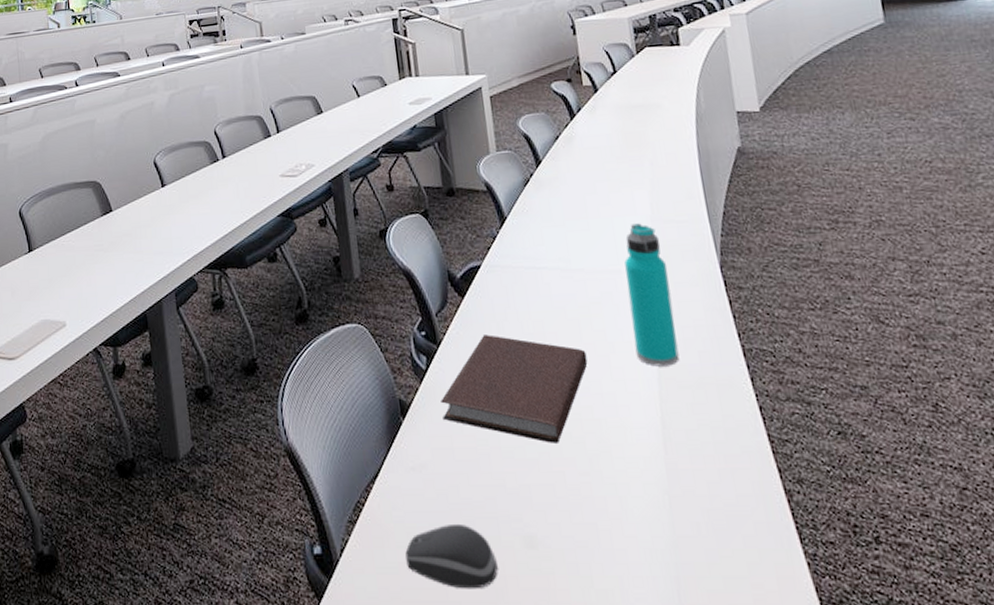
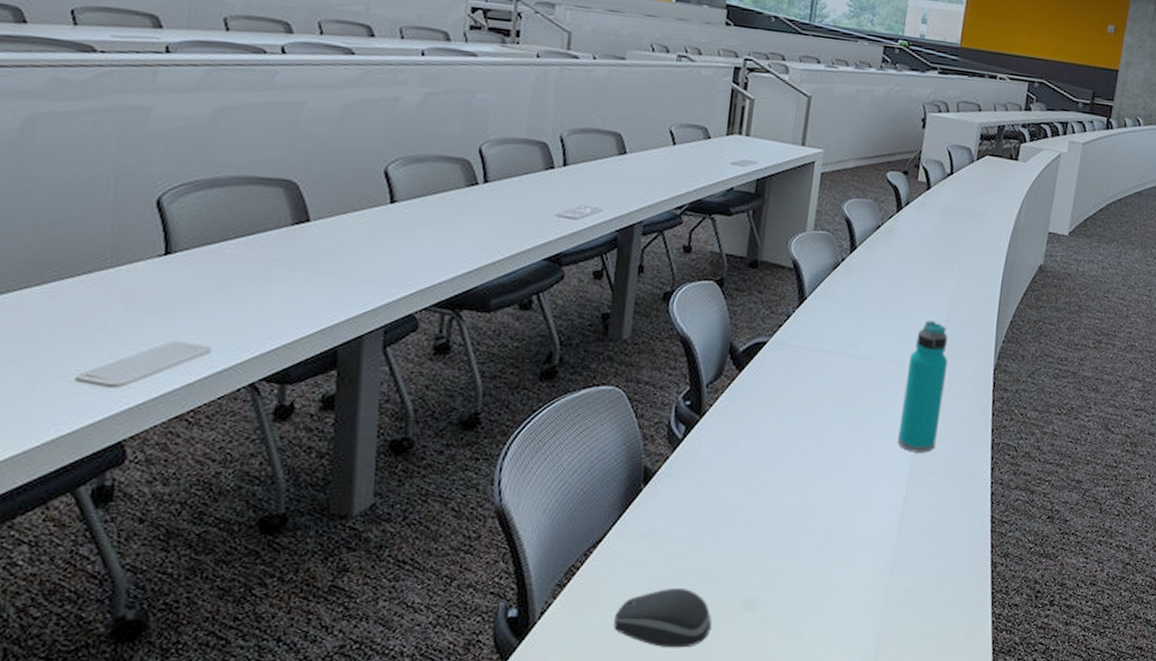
notebook: present [441,334,588,443] -> none [689,410,851,516]

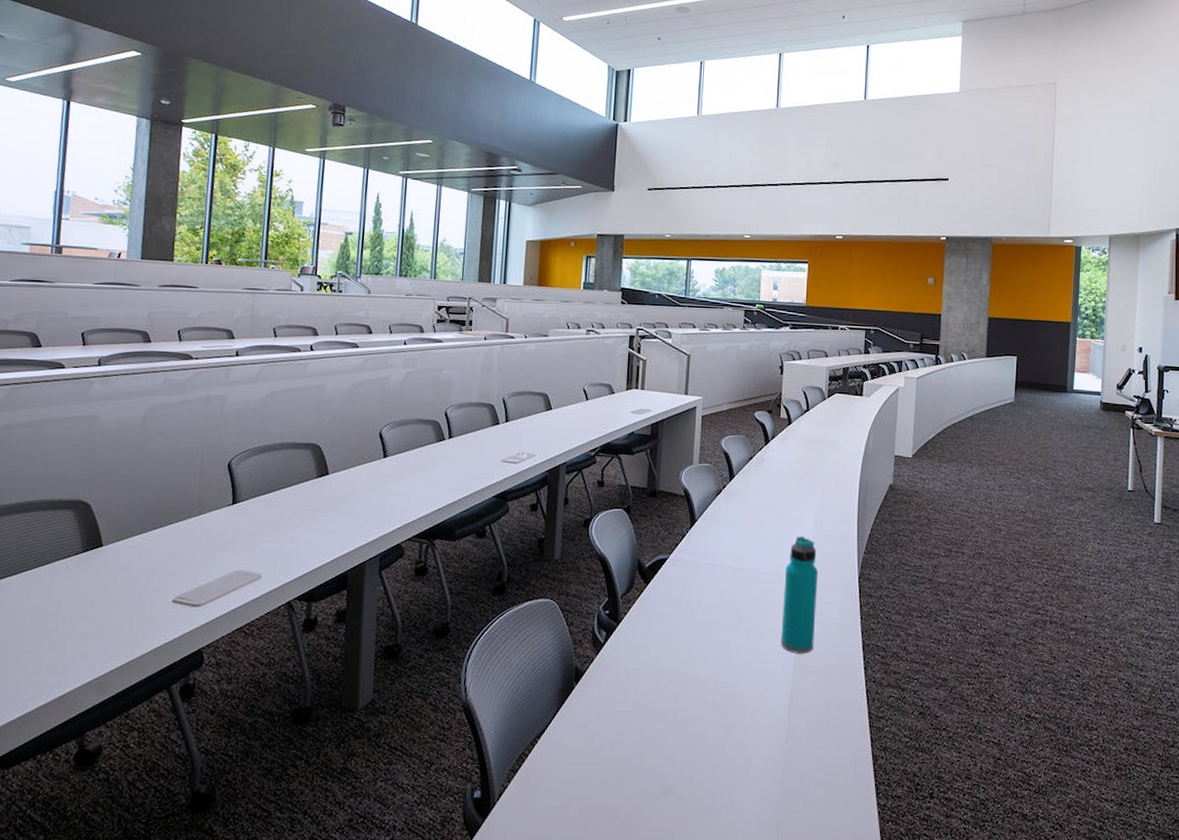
computer mouse: present [614,587,712,648] -> none [556,774,635,830]

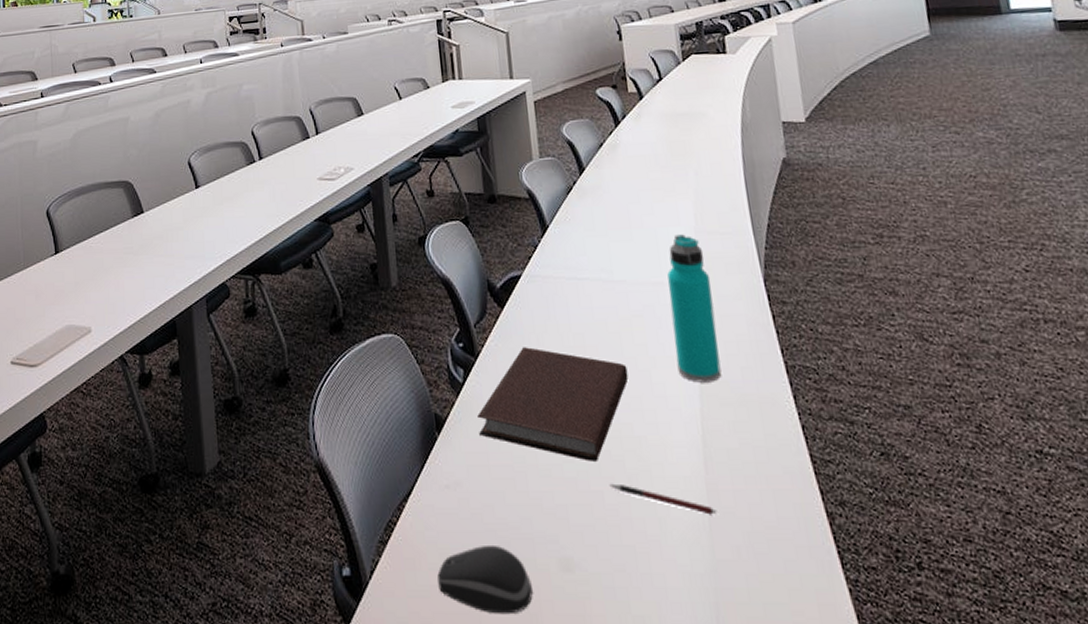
computer mouse: none [556,774,635,830] -> present [437,544,533,615]
notebook: none [611,617,741,711] -> present [477,347,629,461]
pen: none [711,728,792,755] -> present [609,483,718,515]

